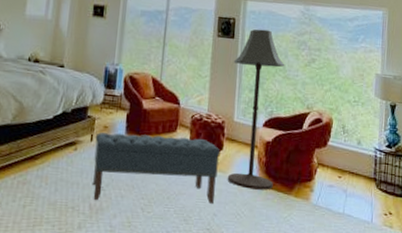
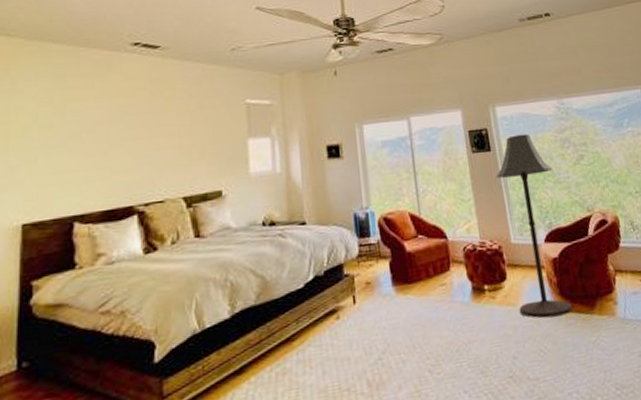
bench: present [93,132,221,205] -> none [358,271,511,375]

